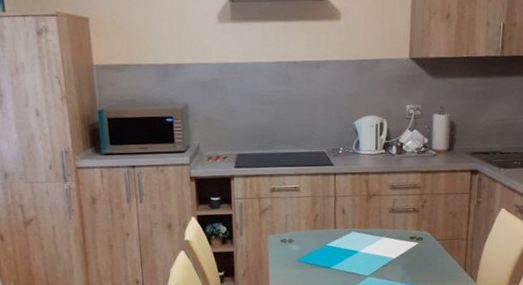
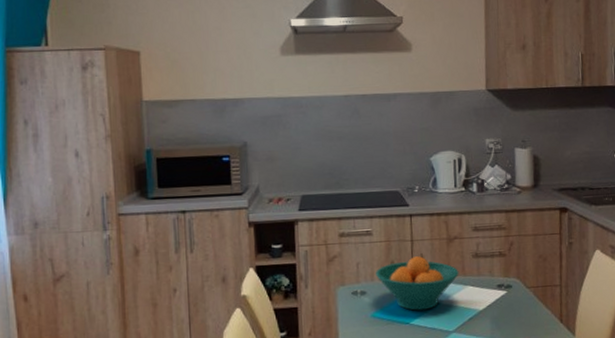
fruit bowl: none [302,210,376,257] -> present [376,256,459,311]

